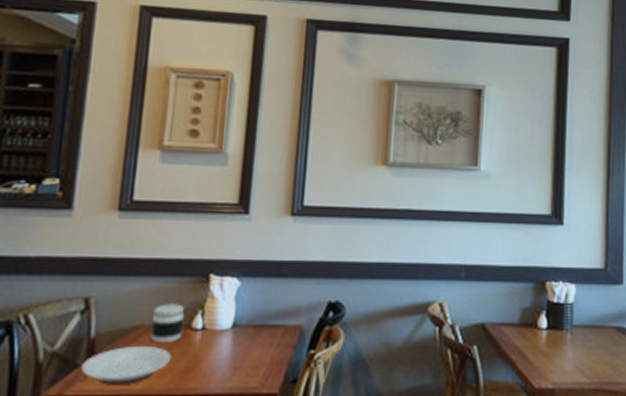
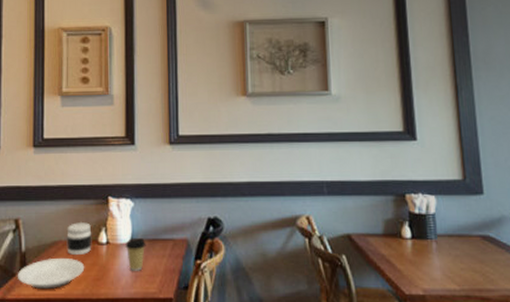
coffee cup: none [225,324,251,362] -> present [125,238,146,271]

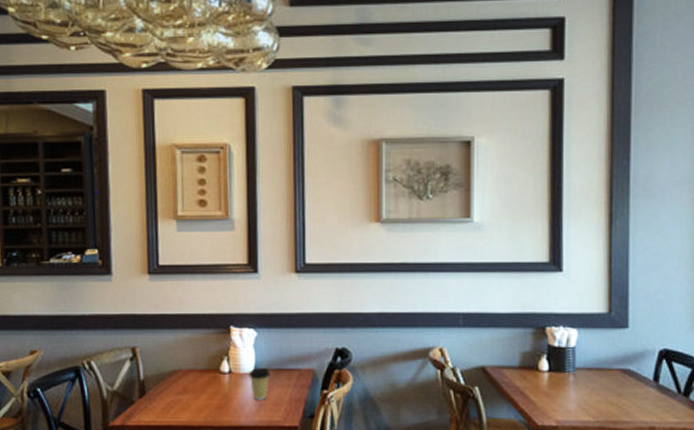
plate: present [17,257,85,290] -> none [136,386,207,417]
jar: present [66,221,92,256] -> none [186,350,214,385]

